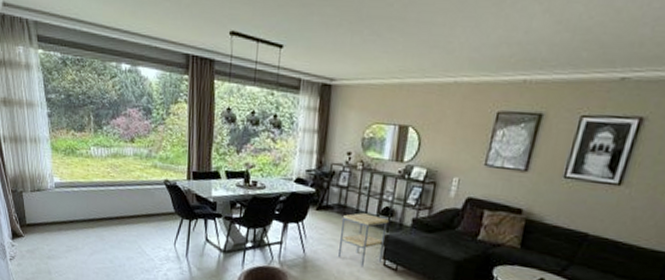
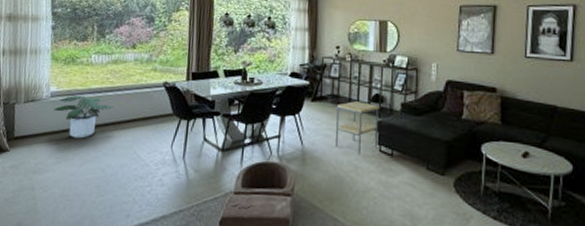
potted plant: none [59,188,117,230] -> present [53,96,115,139]

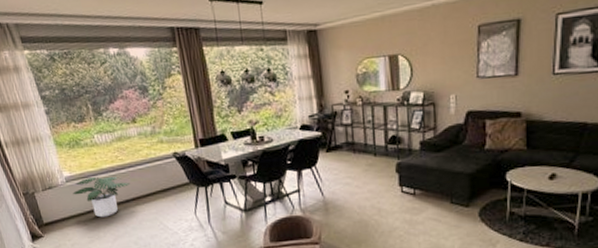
side table: present [336,101,381,155] -> none [353,145,399,198]

